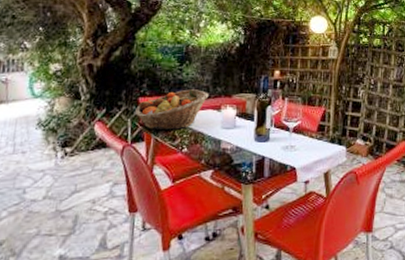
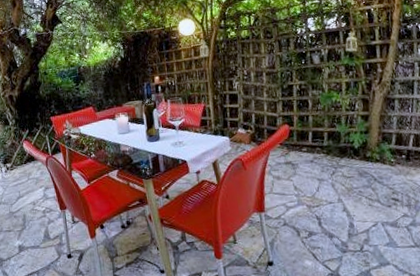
fruit basket: present [135,89,209,130] -> none [50,103,104,142]

